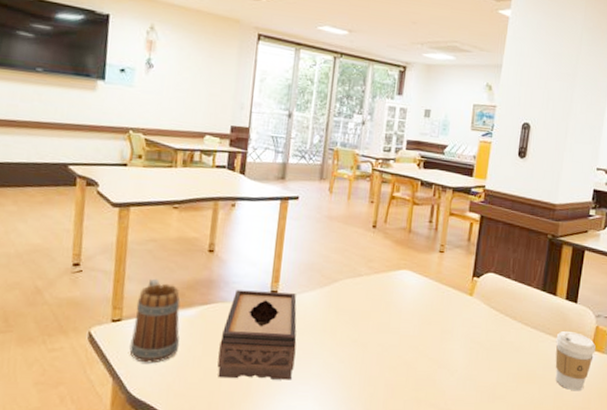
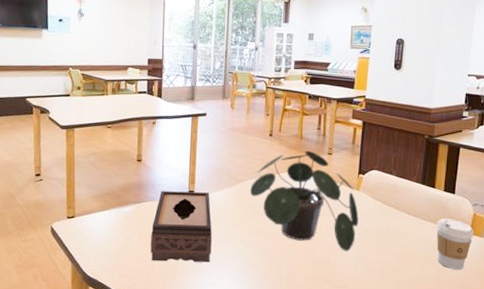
mug: present [129,278,181,363] -> none [82,184,120,250]
potted plant: none [346,246,471,368] -> present [250,150,359,251]

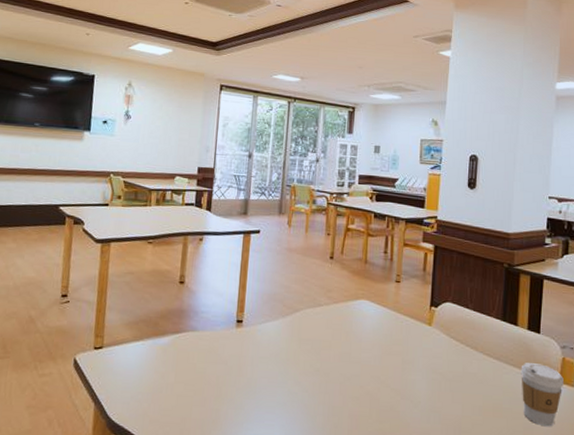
tissue box: present [150,191,212,262] -> none [189,319,262,409]
potted plant: present [250,150,359,251] -> none [307,276,431,400]

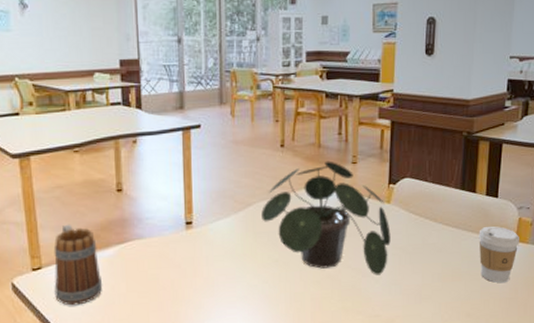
mug: none [109,308,155,390] -> present [53,224,103,306]
potted plant: none [307,276,431,400] -> present [261,161,391,276]

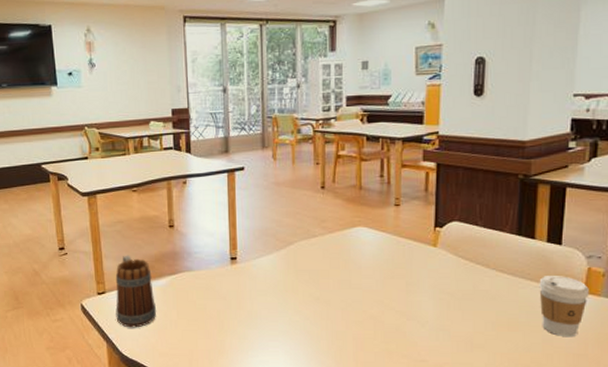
potted plant: present [261,161,391,276] -> none [303,202,438,320]

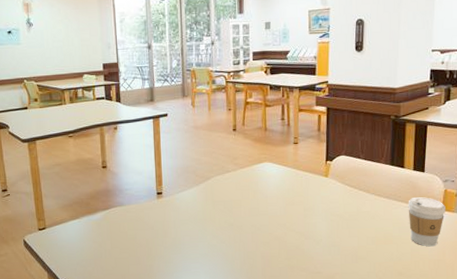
mug: present [115,255,157,328] -> none [54,194,93,259]

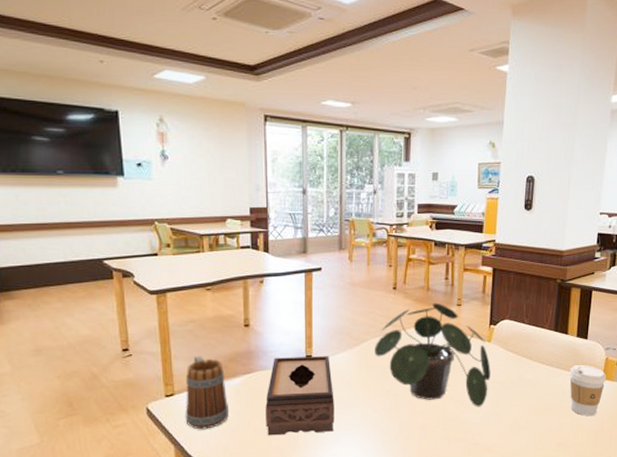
mug: none [54,194,93,259] -> present [185,355,230,430]
tissue box: none [123,193,185,264] -> present [266,356,334,436]
potted plant: none [218,142,329,238] -> present [375,303,491,407]

